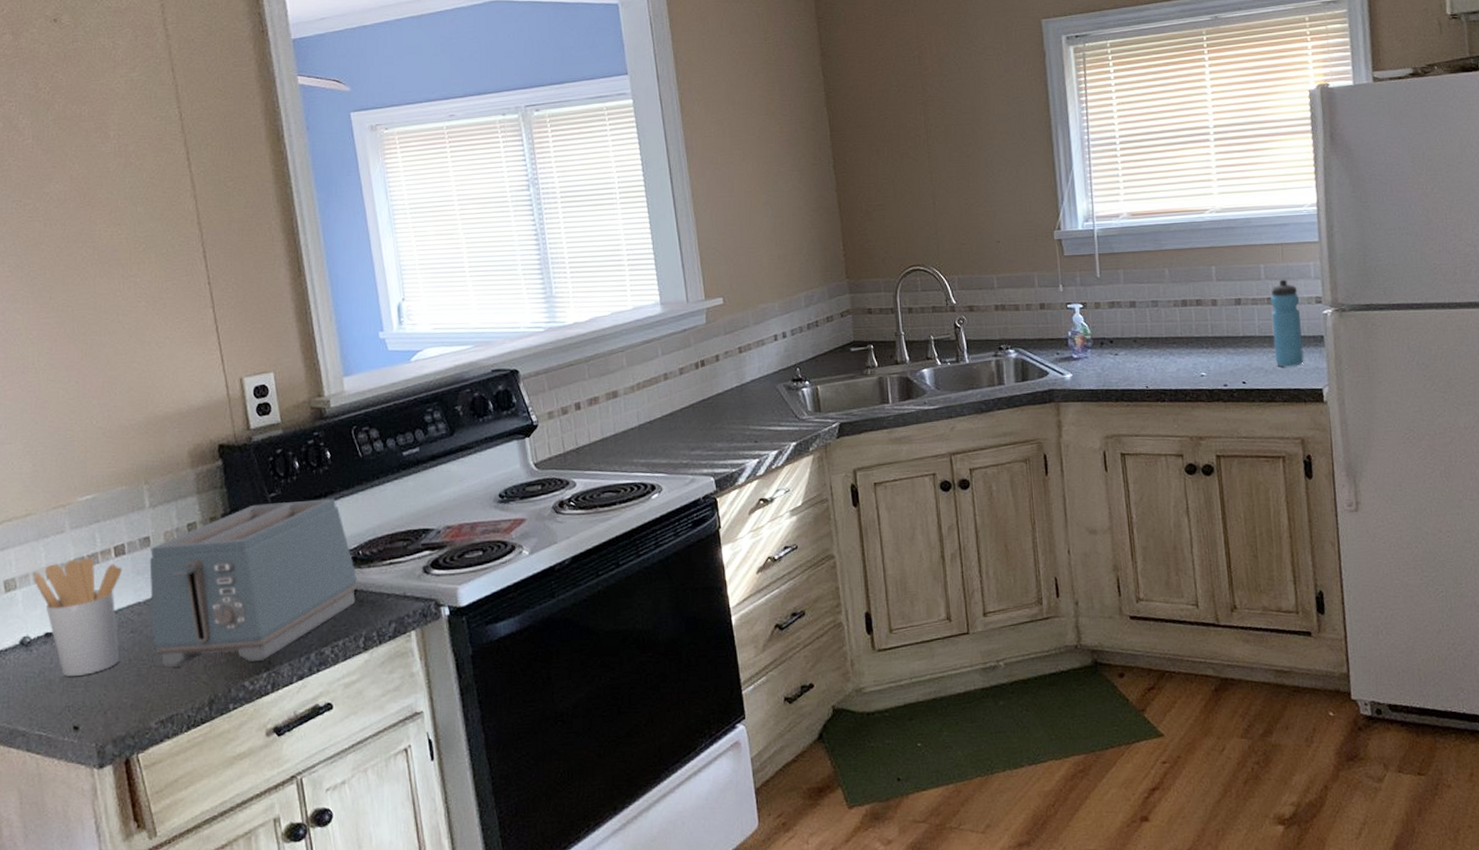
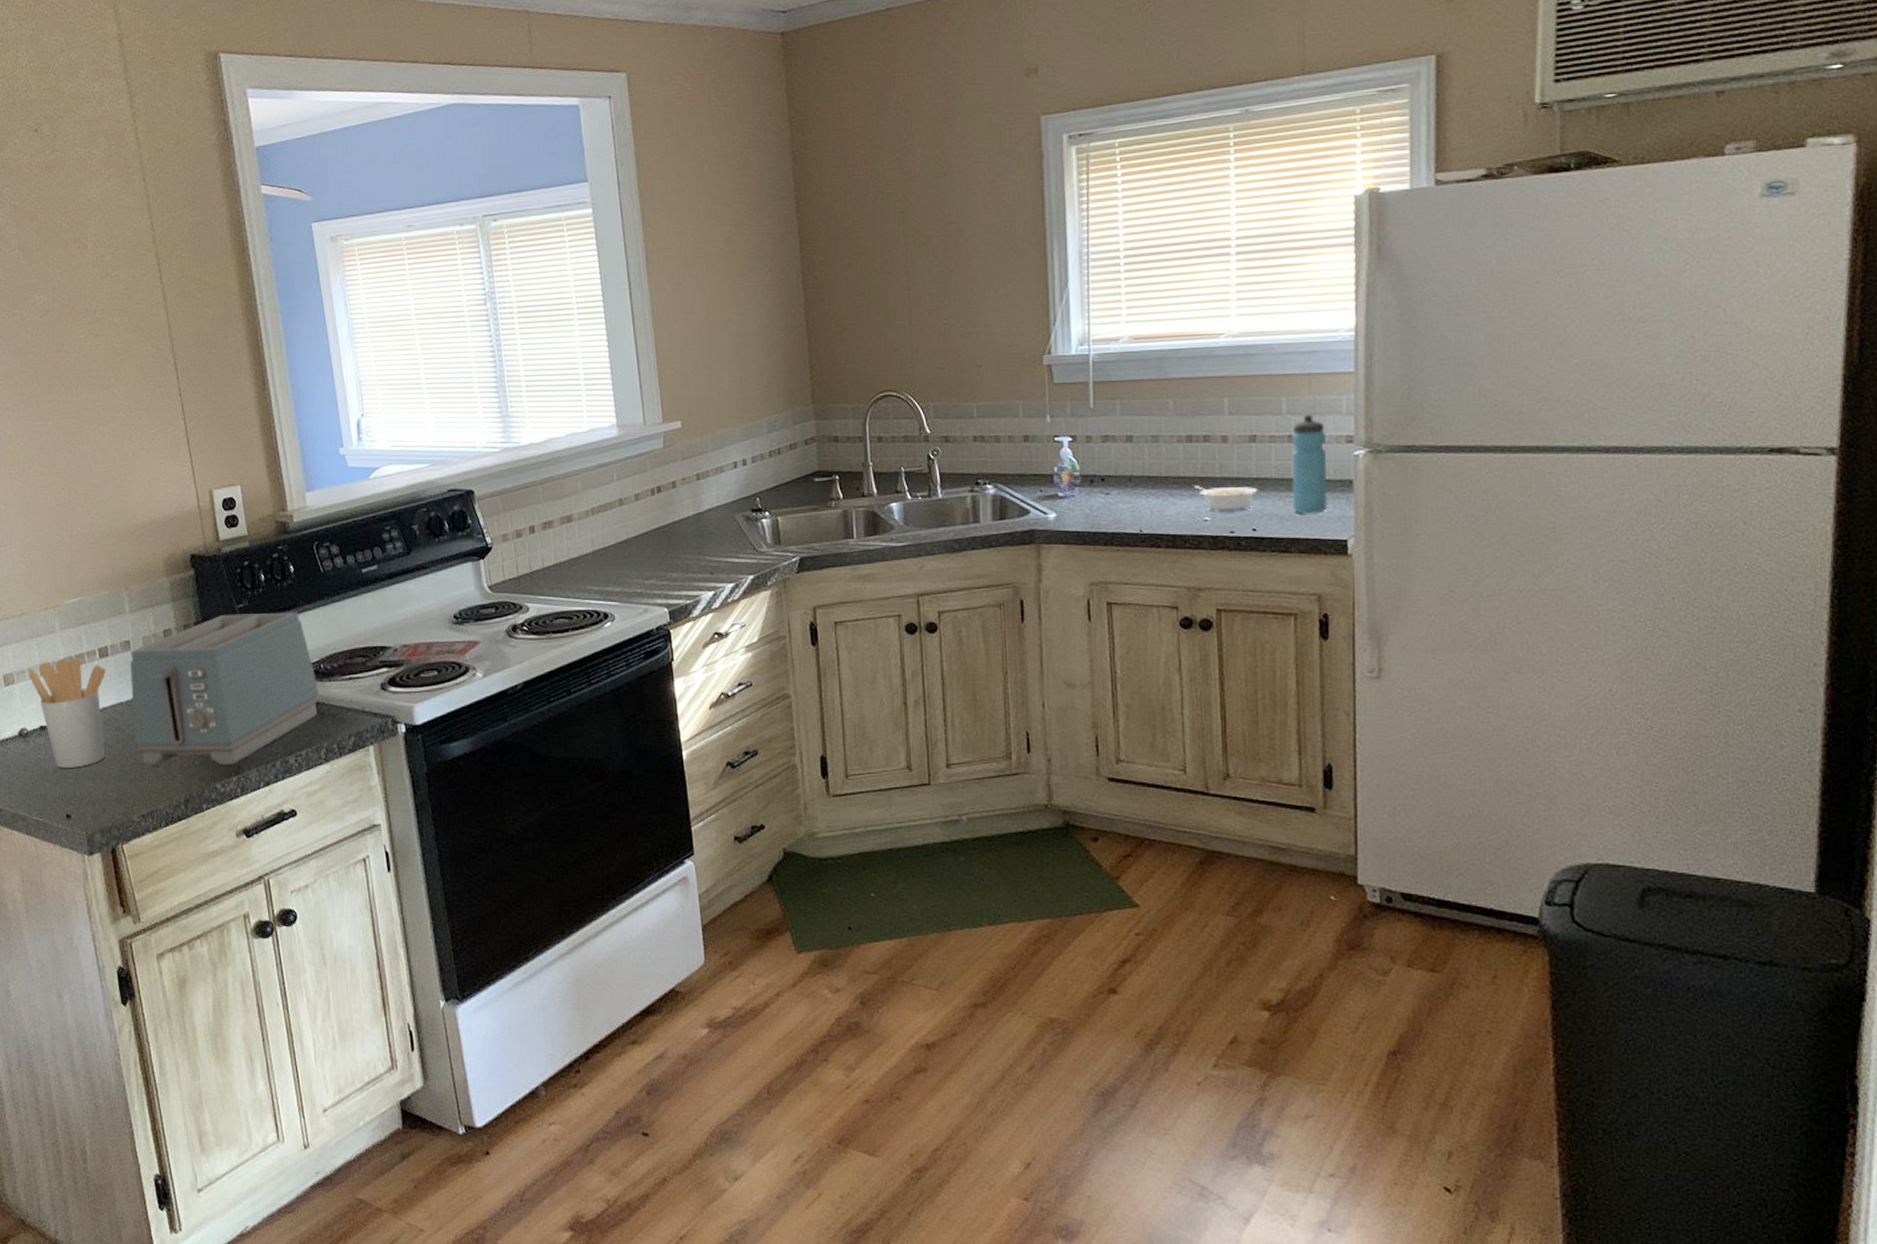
legume: none [1191,344,1245,368] -> present [1194,484,1258,513]

